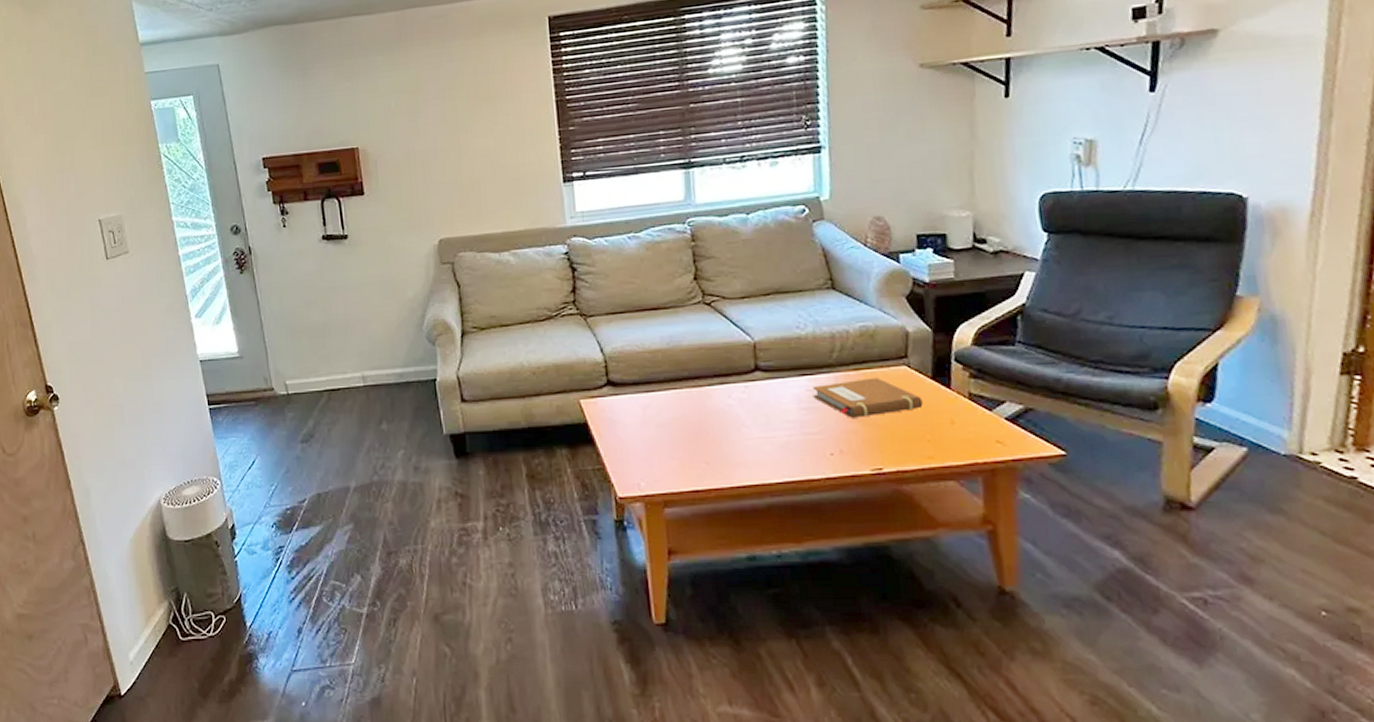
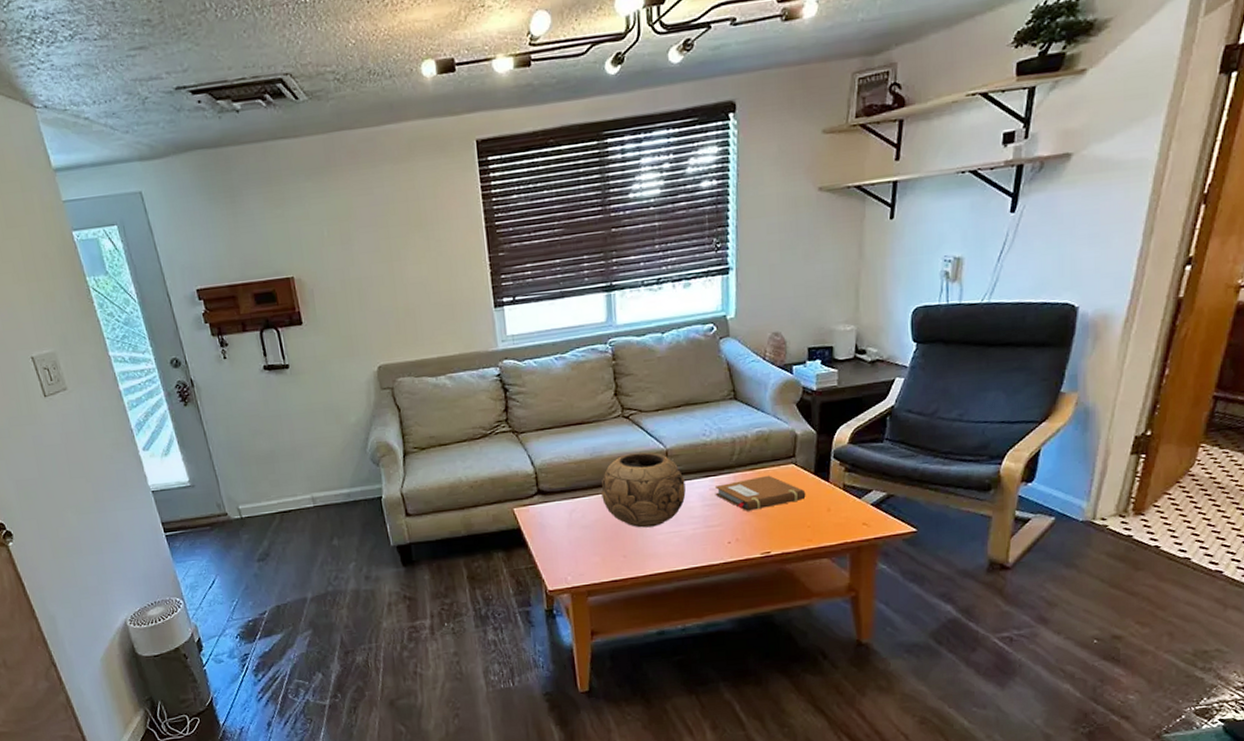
decorative bowl: none [680,344,778,431] -> present [601,452,686,528]

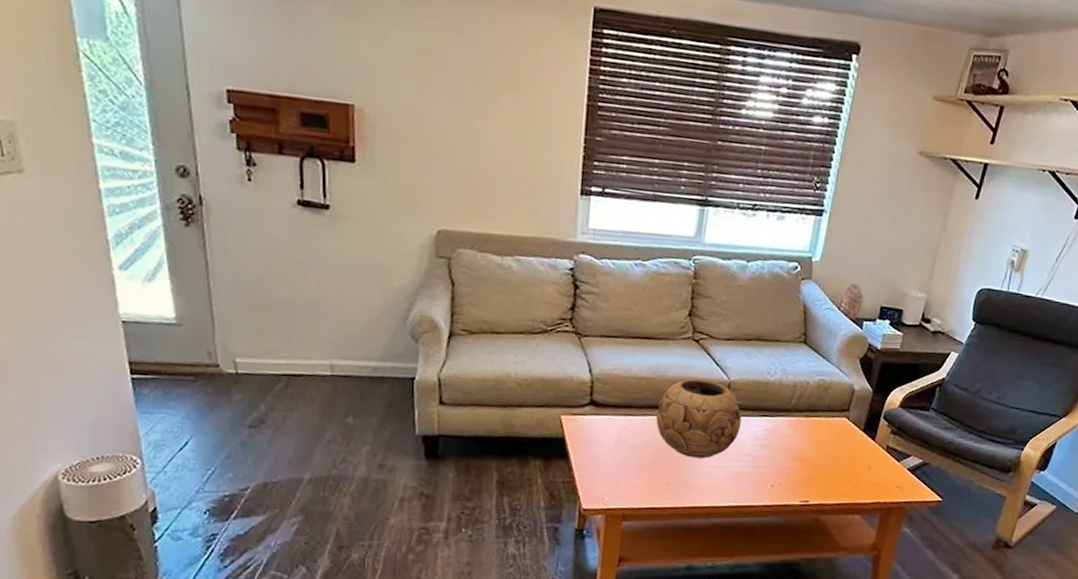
notebook: present [715,475,806,511] -> none [768,424,852,458]

